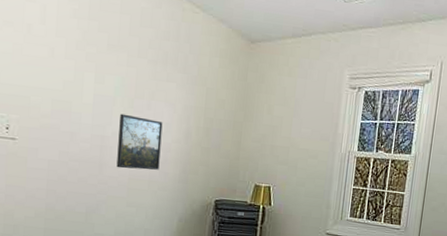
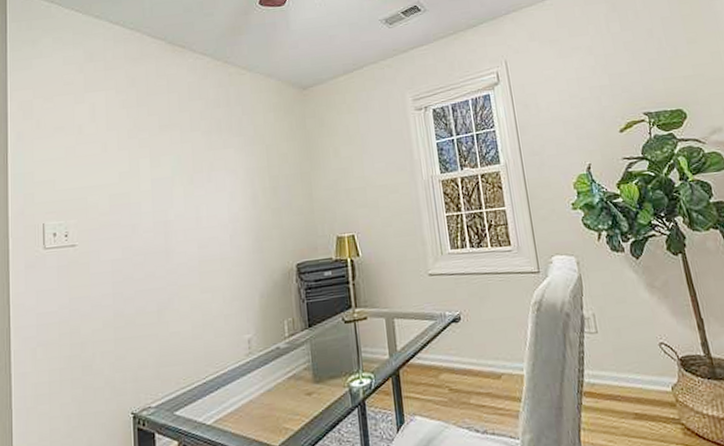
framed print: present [116,113,163,170] -> none [181,191,230,252]

